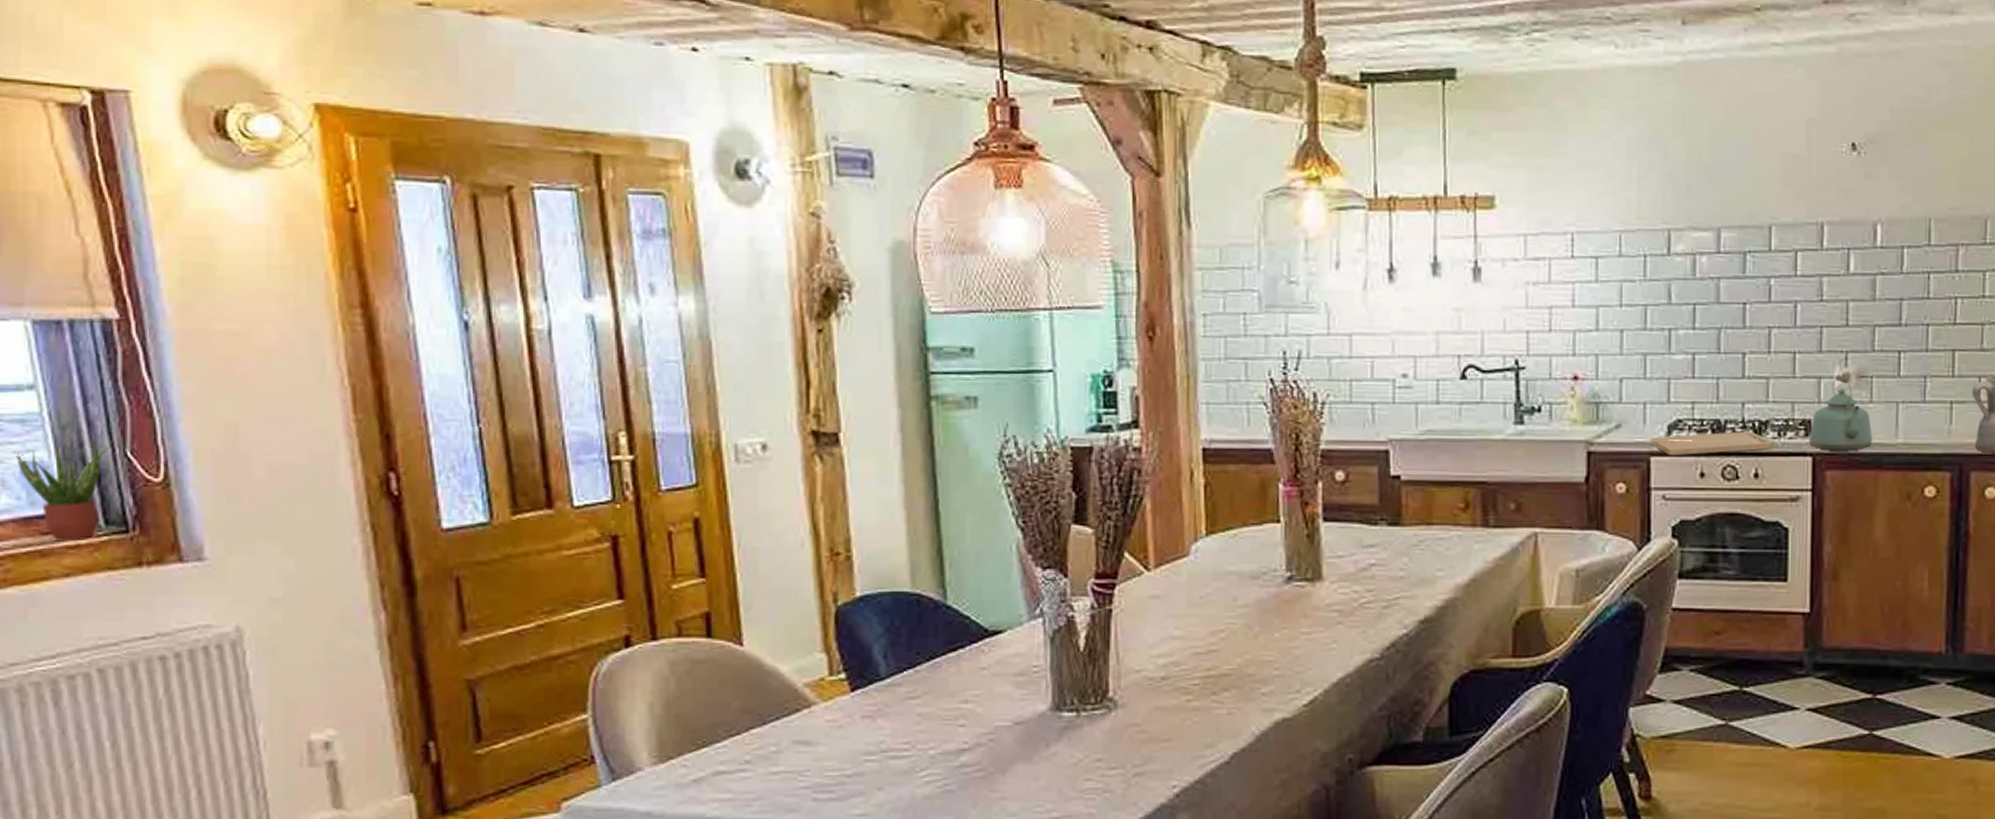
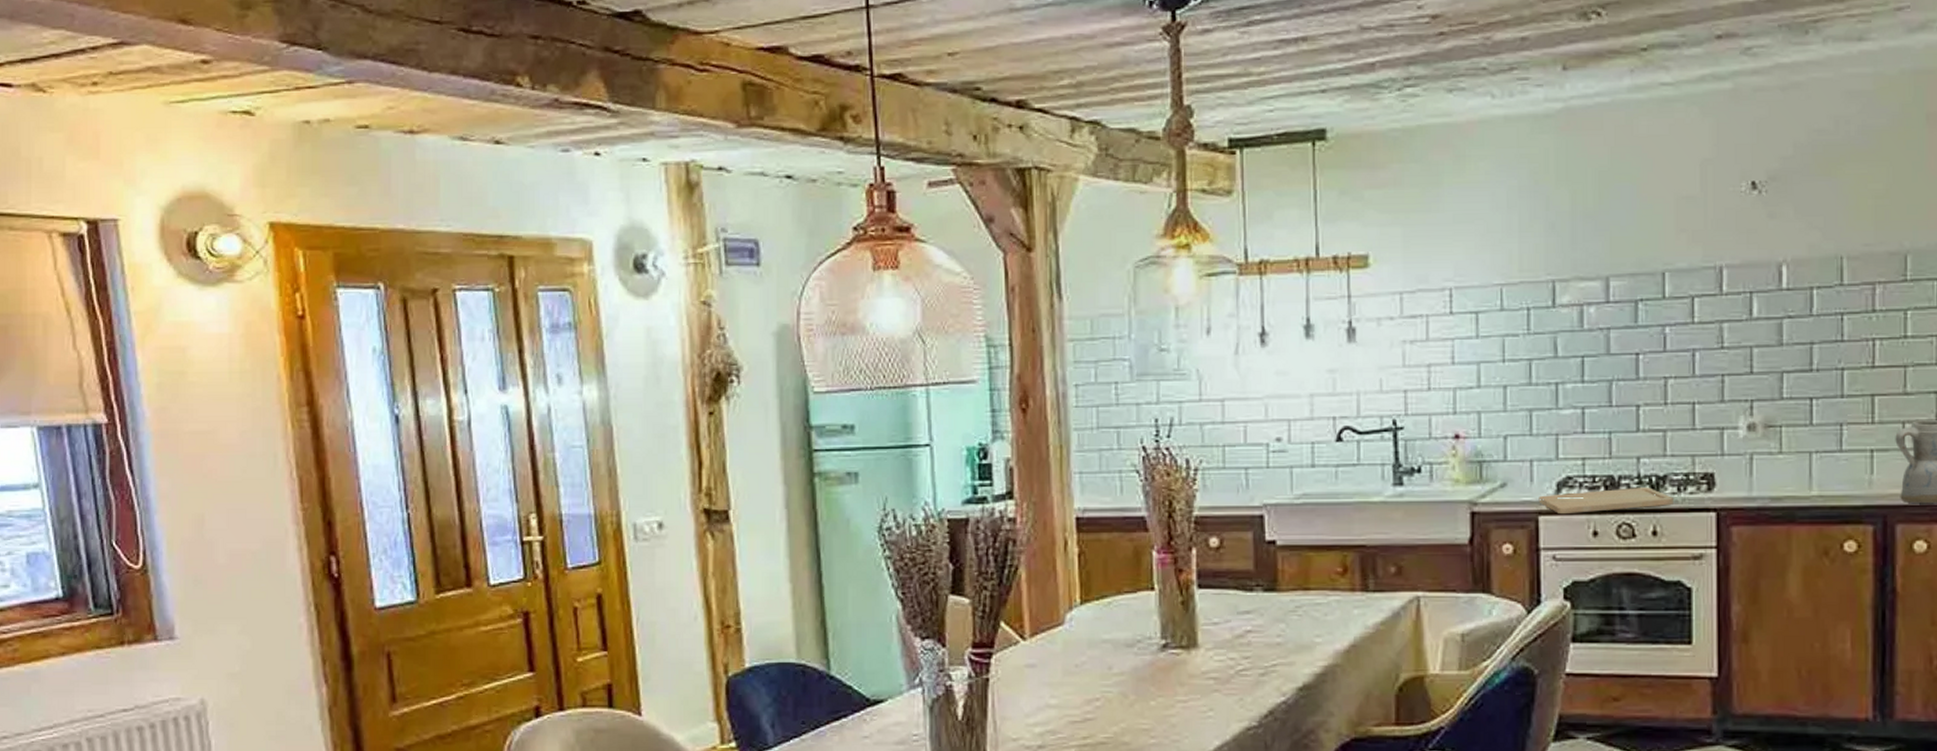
potted plant: present [14,439,110,540] -> none [22,531,99,622]
kettle: present [1809,375,1873,451] -> none [1712,425,1783,506]

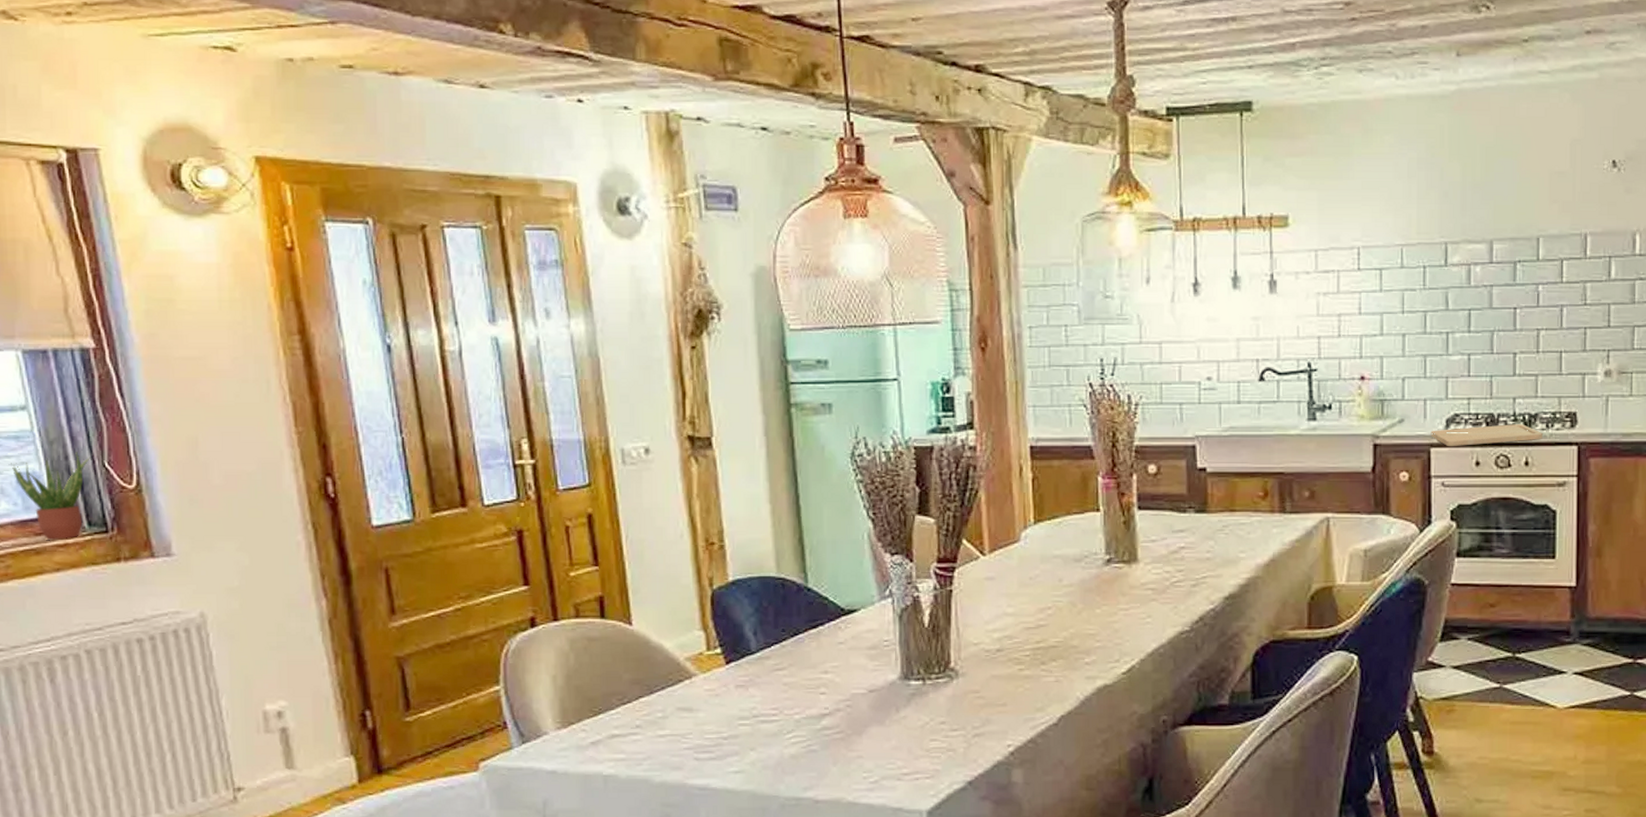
potted plant: none [22,531,99,622] -> present [11,452,90,540]

